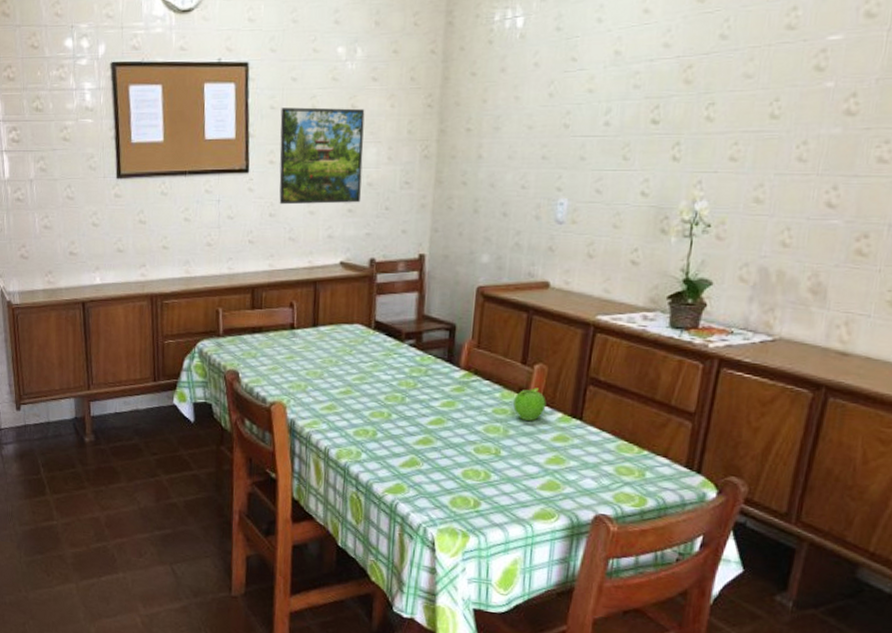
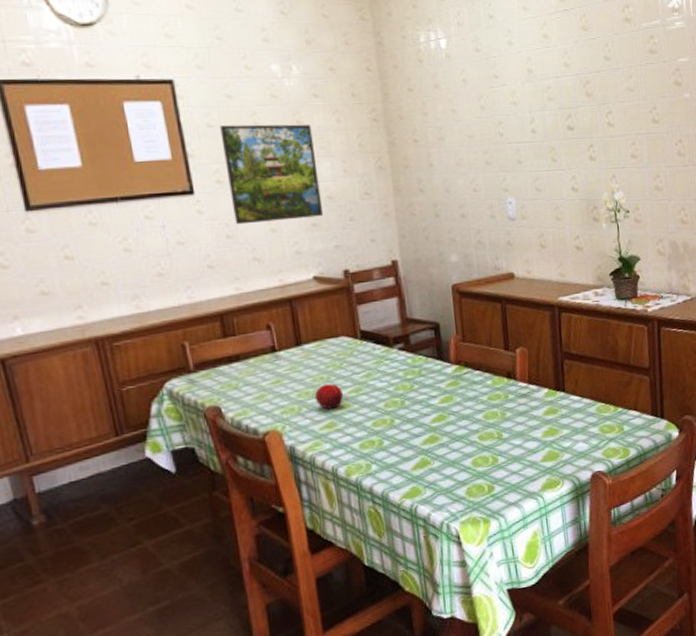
fruit: none [321,367,347,392] -> present [314,383,343,409]
fruit: present [513,388,546,421] -> none [504,369,533,402]

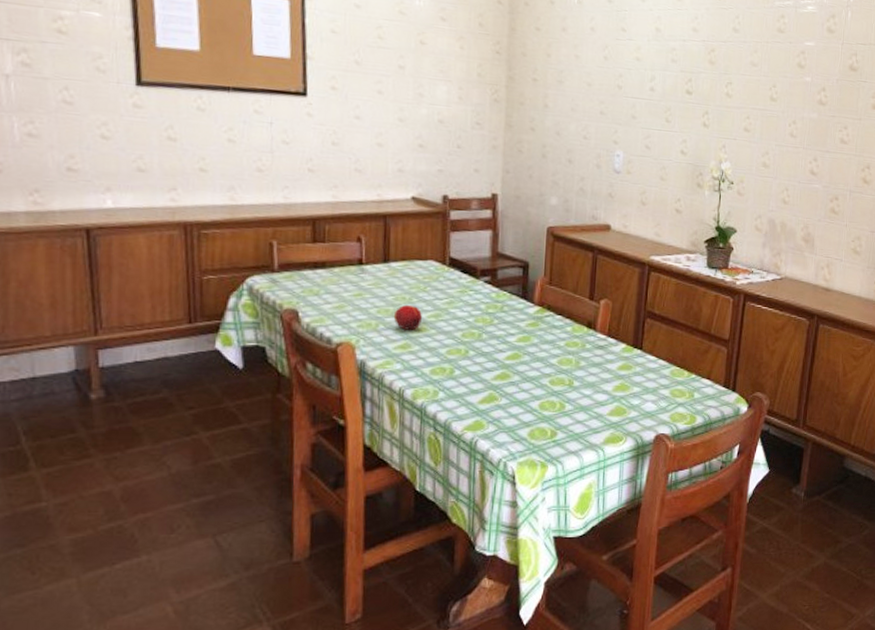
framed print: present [220,124,323,225] -> none [342,33,434,139]

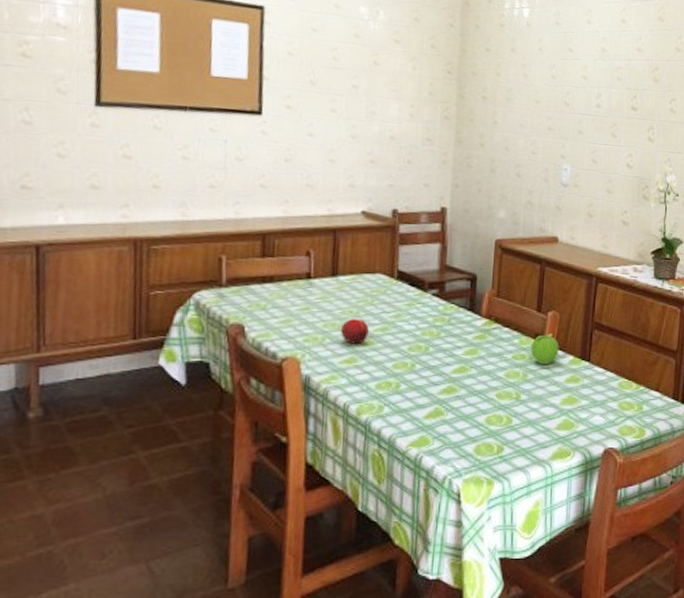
fruit: none [583,321,612,352] -> present [531,333,559,364]

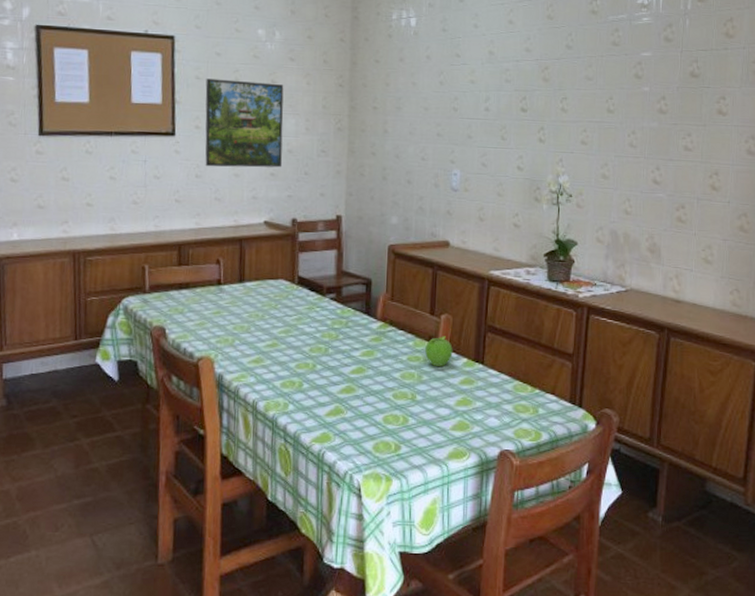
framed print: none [296,55,387,155] -> present [205,78,284,168]
fruit: present [340,318,369,344] -> none [248,321,273,345]

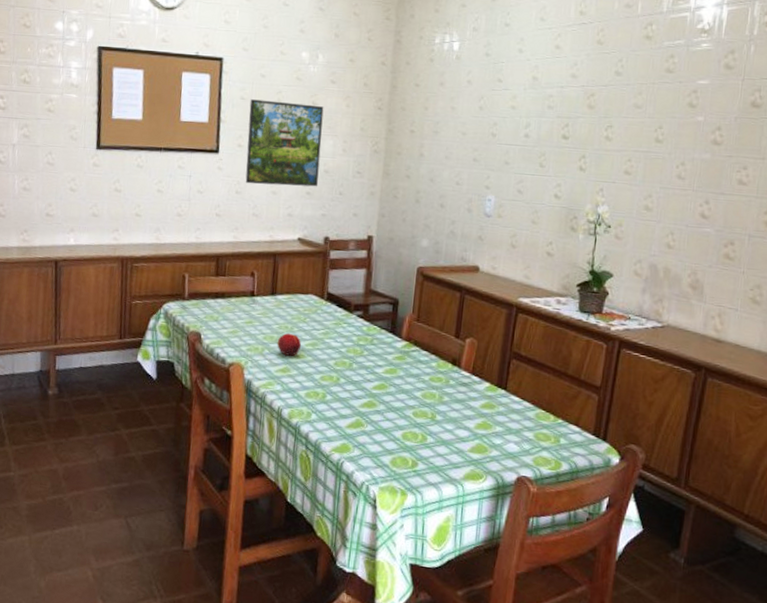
fruit: none [248,321,273,345] -> present [277,333,301,356]
fruit: present [425,336,453,366] -> none [448,359,476,389]

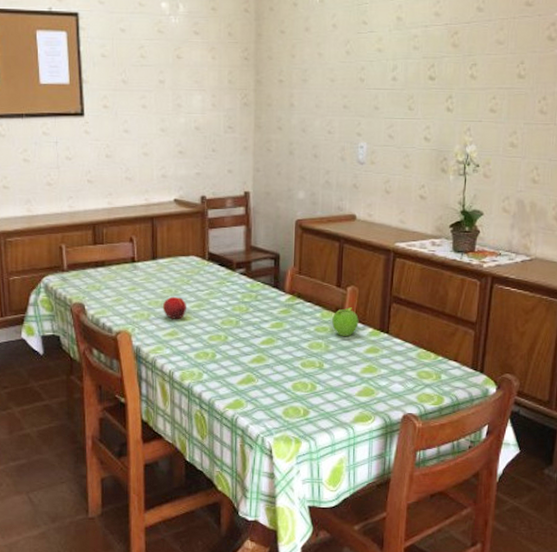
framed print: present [245,99,324,187] -> none [111,56,190,147]
fruit: none [448,359,476,389] -> present [332,307,359,336]

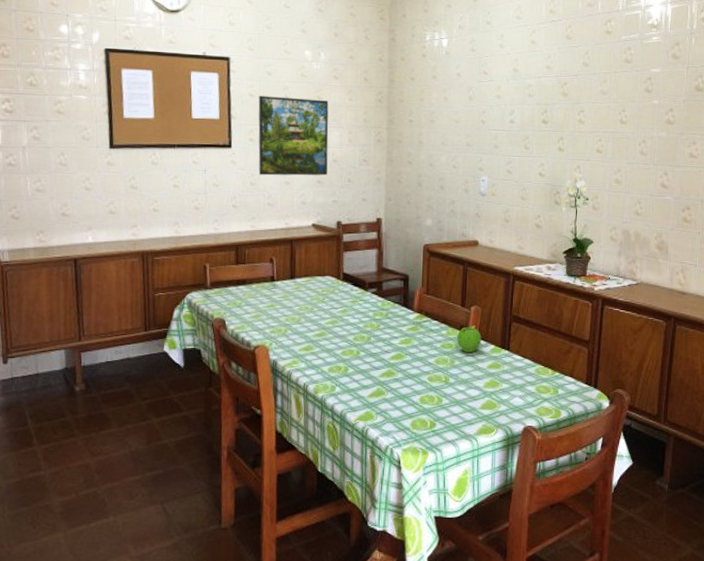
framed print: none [111,56,190,147] -> present [258,96,329,176]
fruit: present [162,296,186,319] -> none [298,313,321,335]

